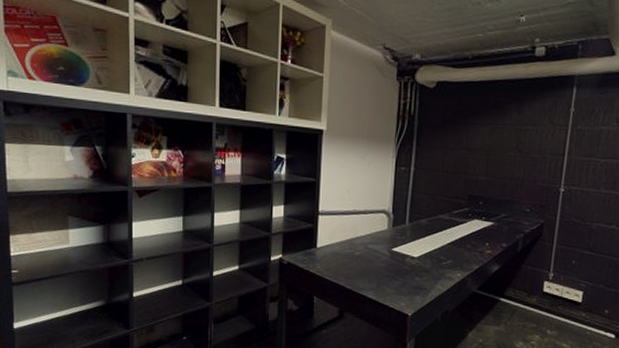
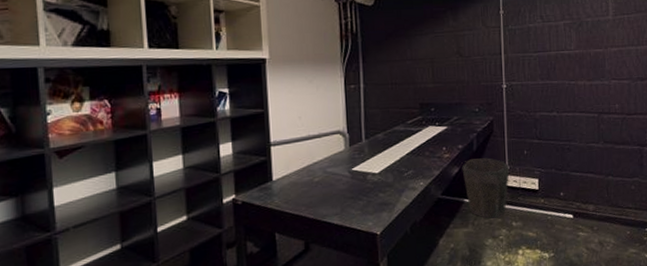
waste bin: none [502,259,554,323] -> present [461,157,510,218]

